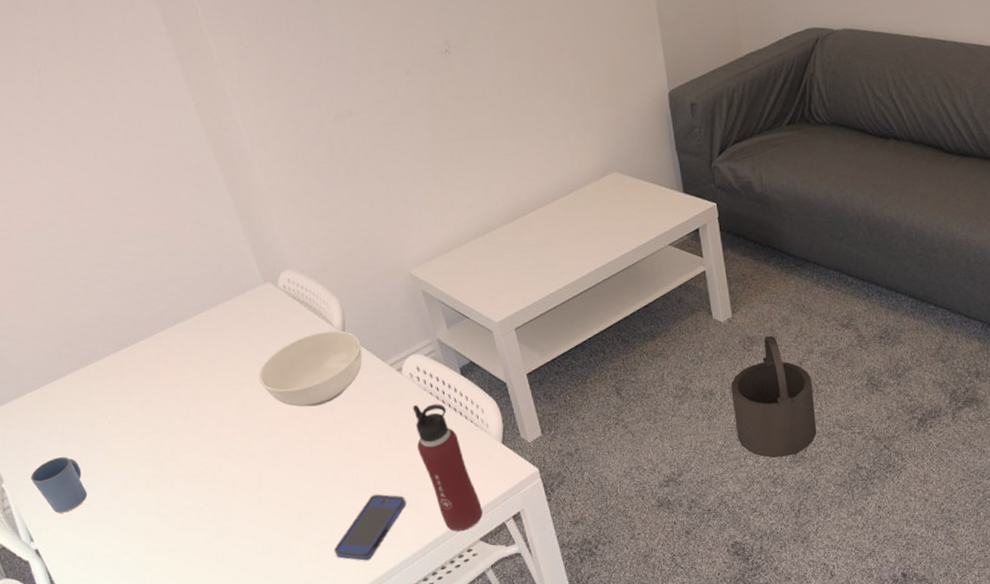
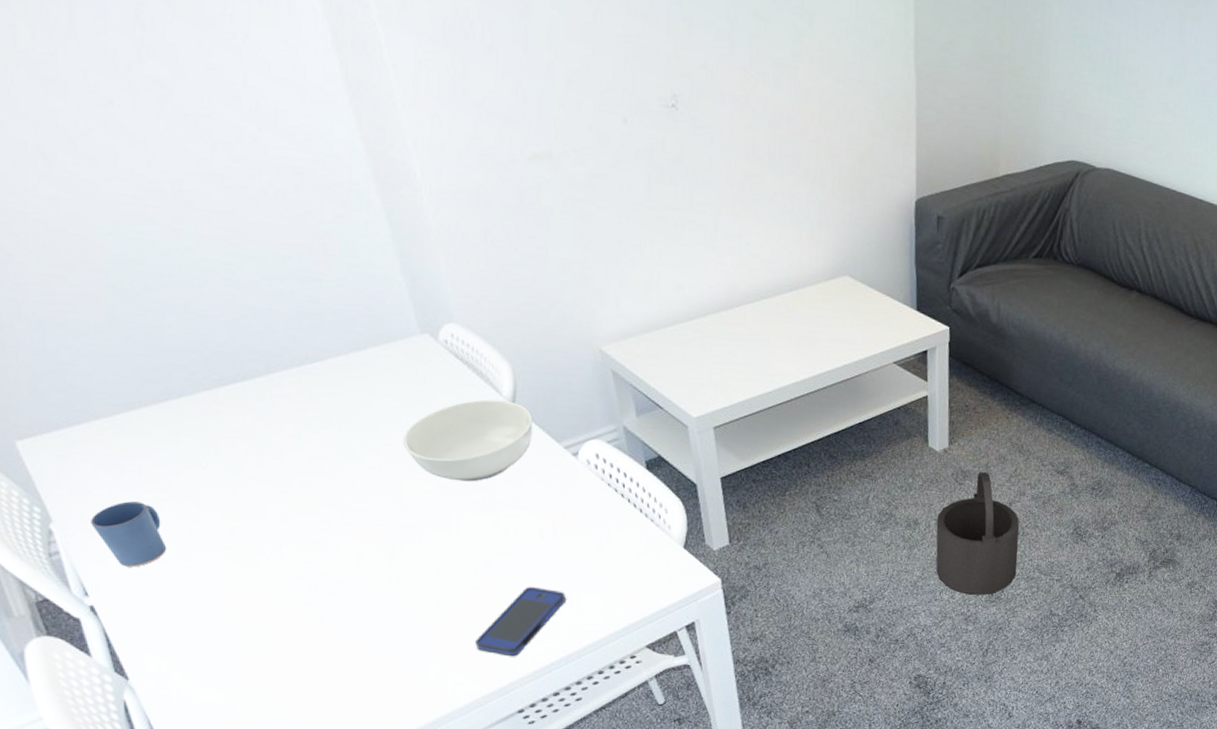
water bottle: present [412,404,483,531] -> none [585,494,653,635]

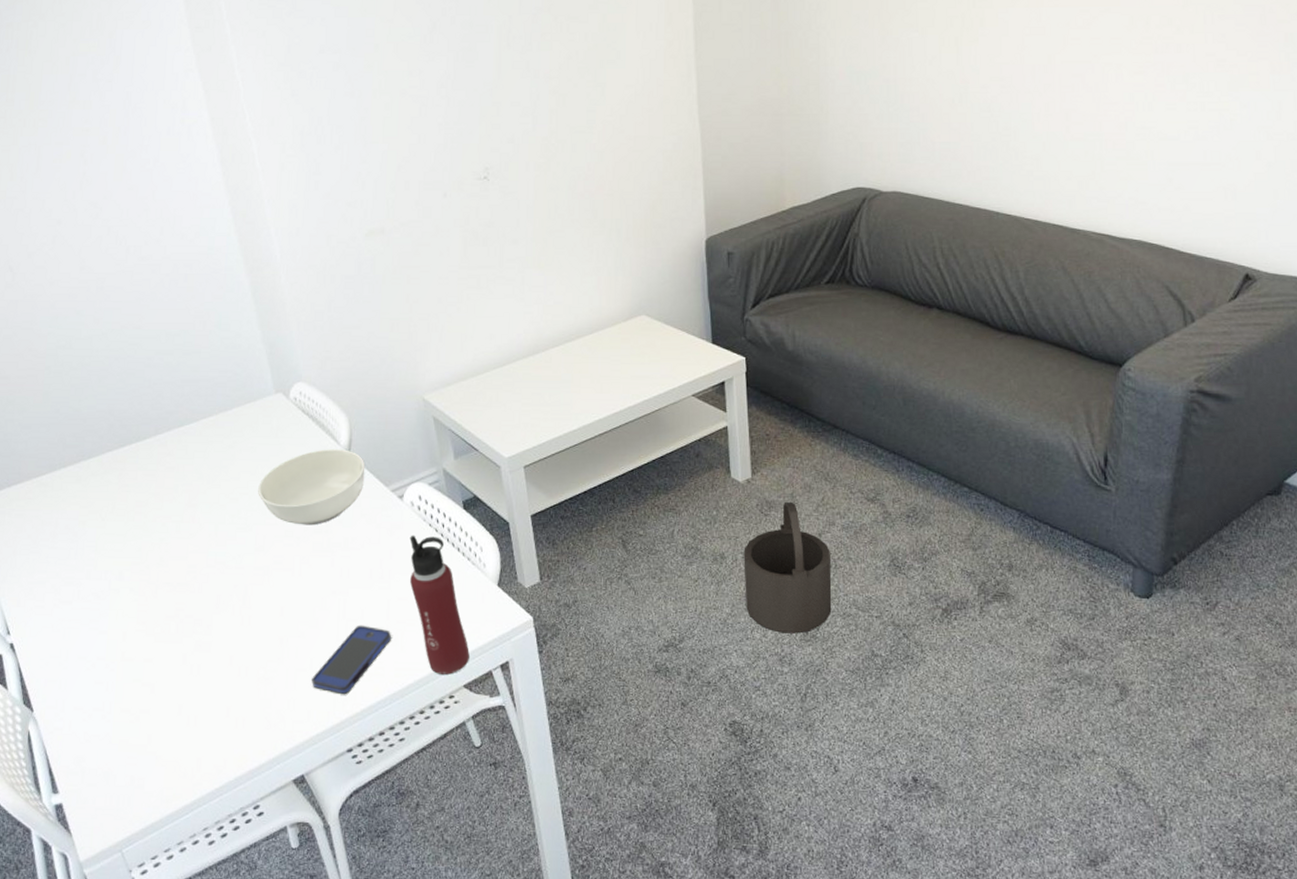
mug: present [91,501,167,567] -> none [17,550,71,608]
water bottle: none [585,494,653,635] -> present [409,535,470,675]

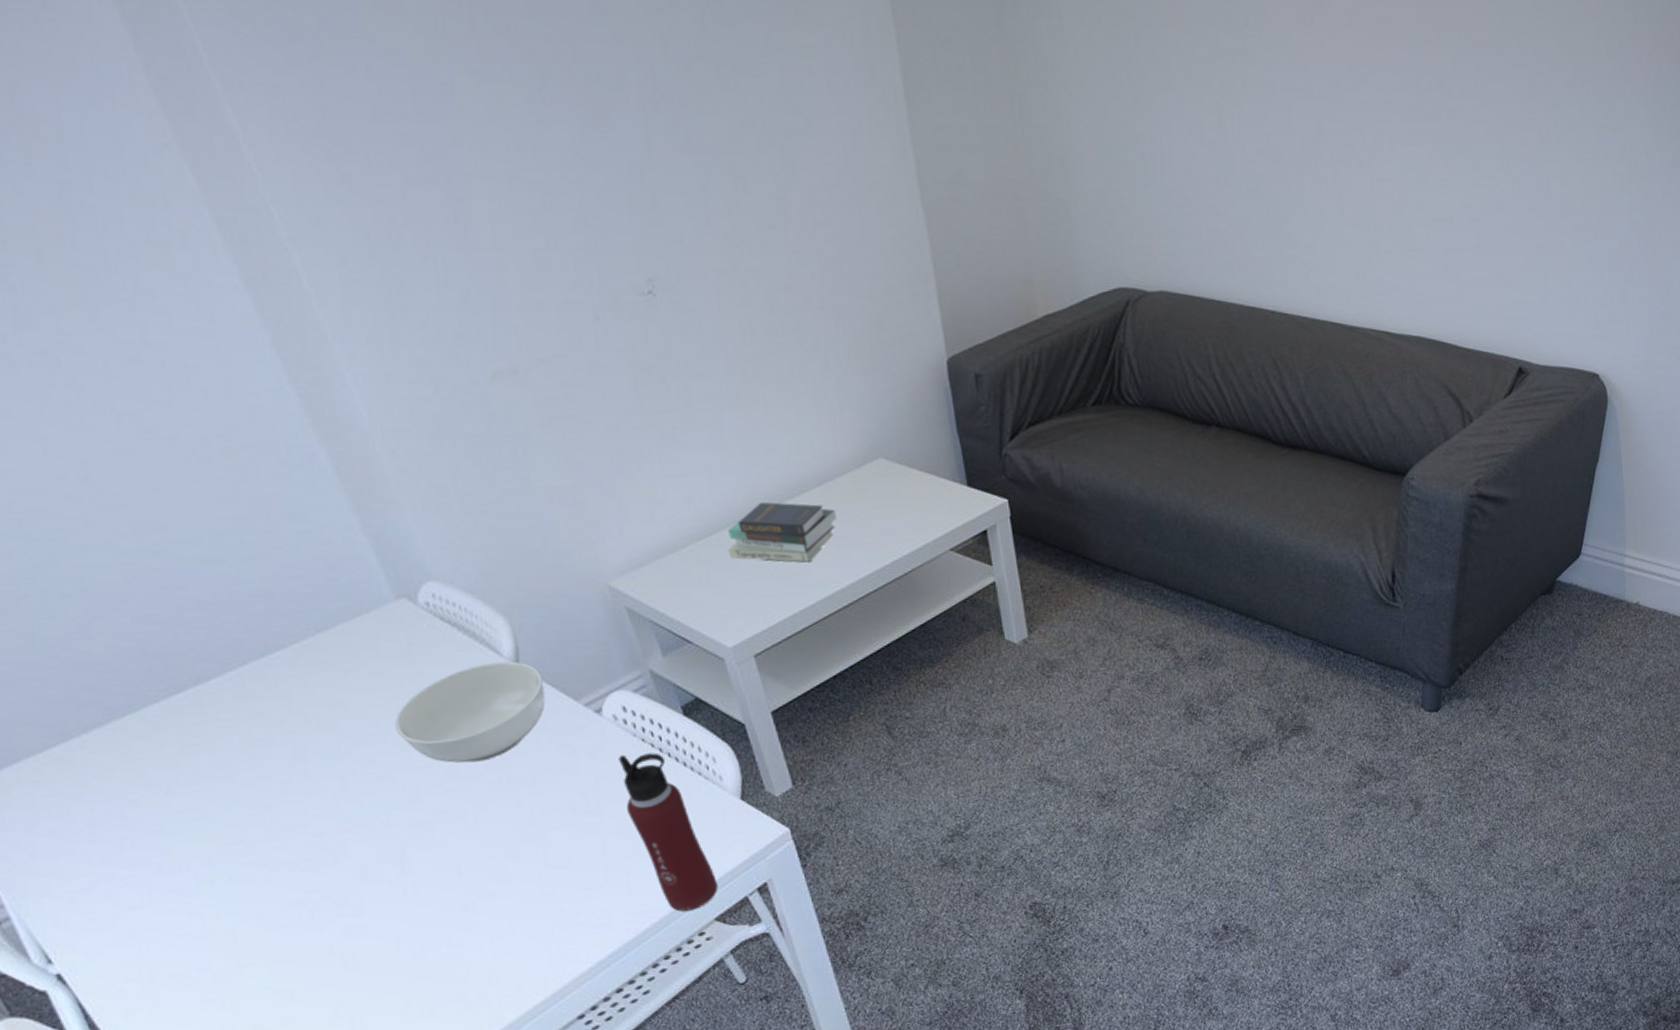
mobile phone: present [312,625,392,694] -> none [515,870,615,956]
books: none [515,342,603,395] -> present [727,501,838,563]
wooden bucket: present [743,502,831,634] -> none [1027,659,1127,802]

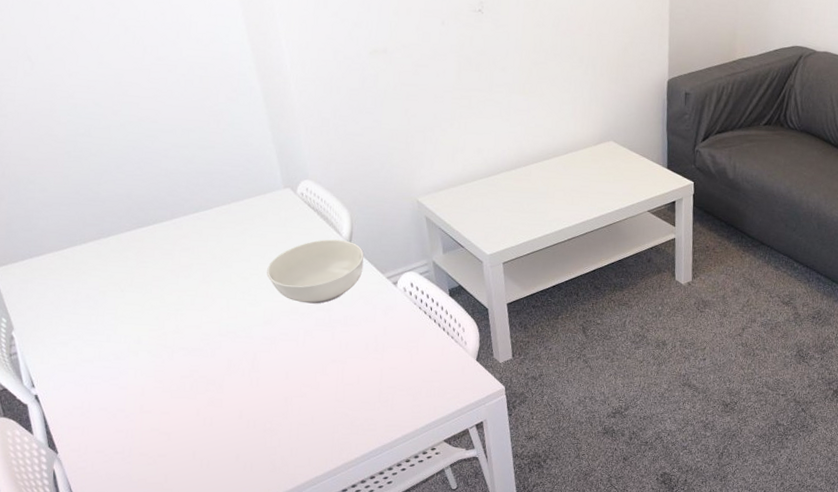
water bottle: present [618,752,718,912] -> none [401,315,450,431]
books: present [727,501,838,563] -> none [498,159,575,205]

